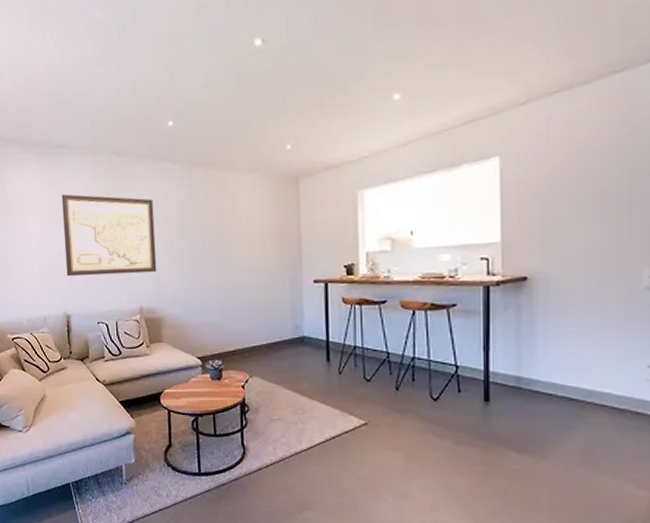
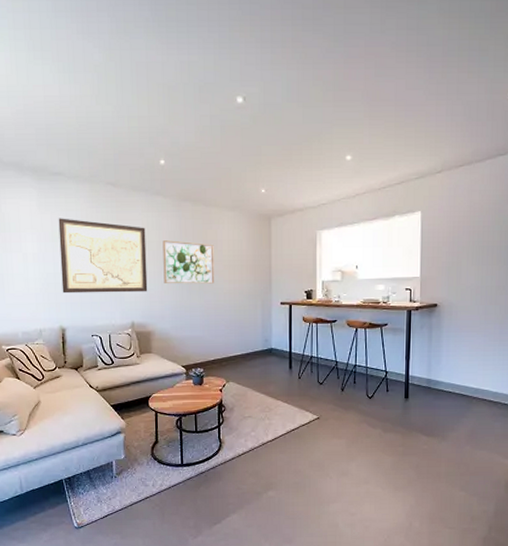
wall art: none [172,212,233,262] -> present [162,240,215,284]

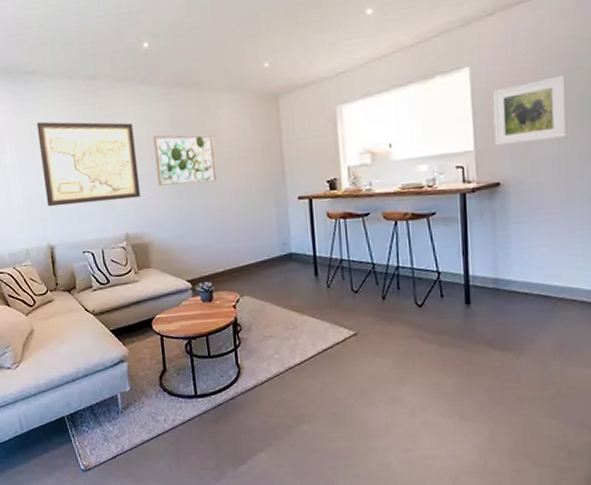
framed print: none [435,225,490,275] -> present [492,75,568,146]

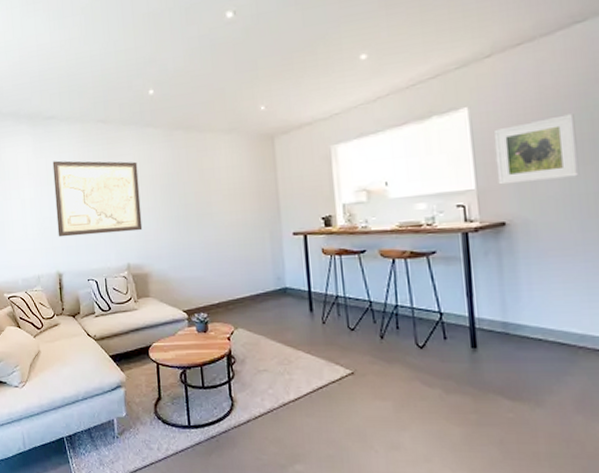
wall art: present [153,134,217,186] -> none [155,172,214,220]

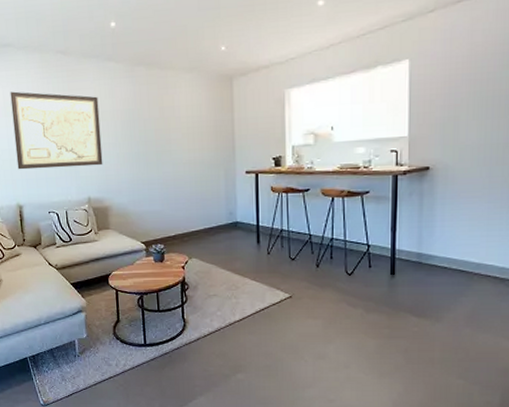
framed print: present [493,114,580,185] -> none [427,71,497,133]

